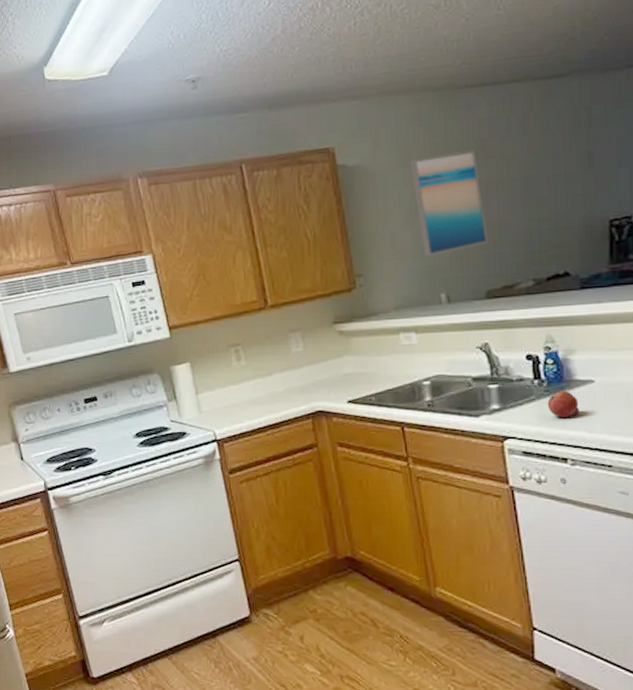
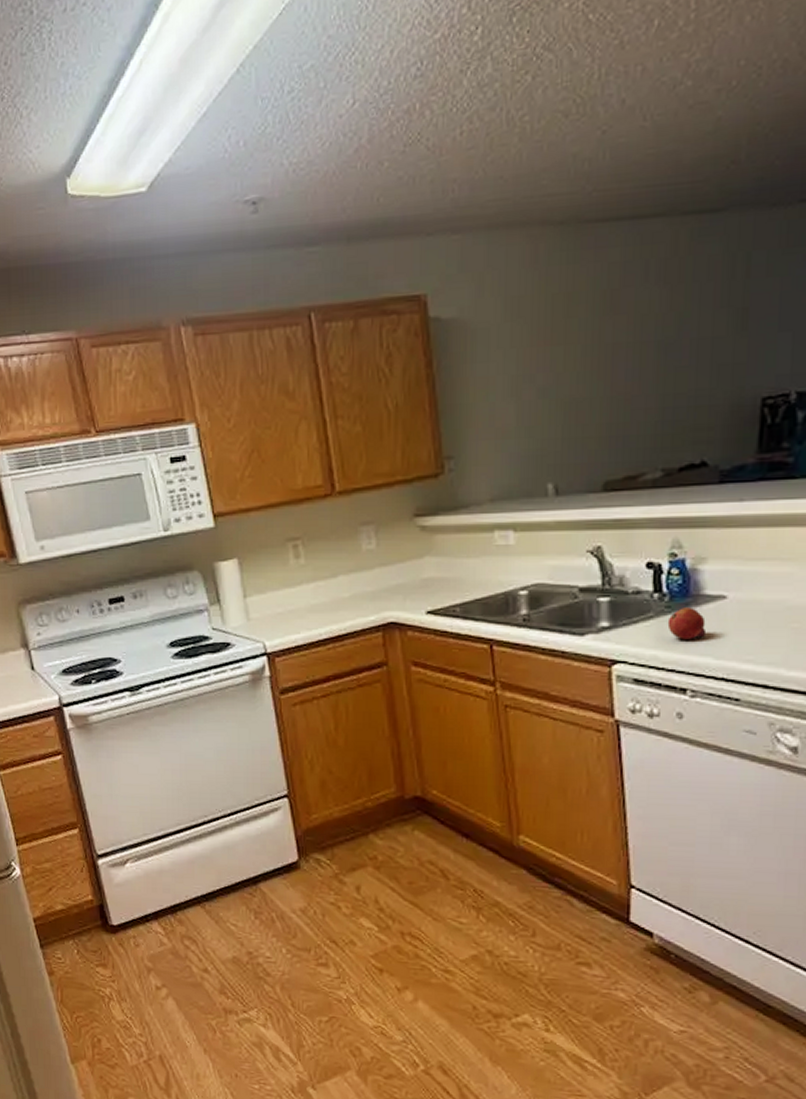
wall art: present [409,150,488,257] -> none [519,303,610,437]

